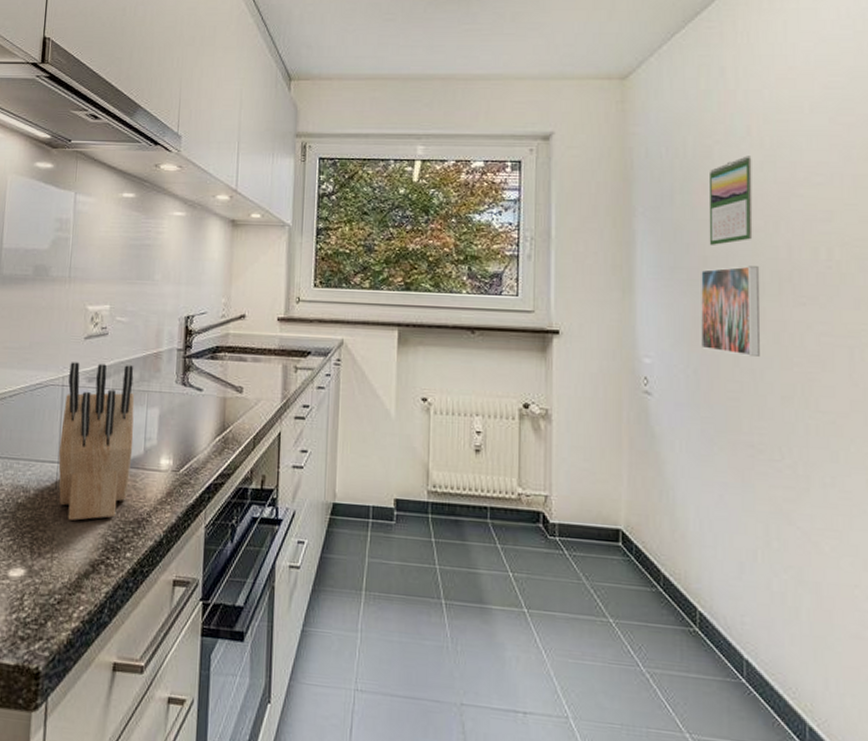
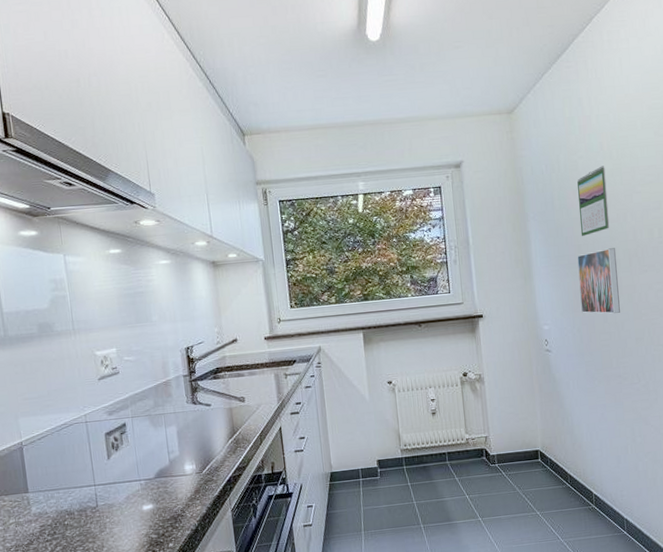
knife block: present [58,362,135,521] -> none [89,395,161,529]

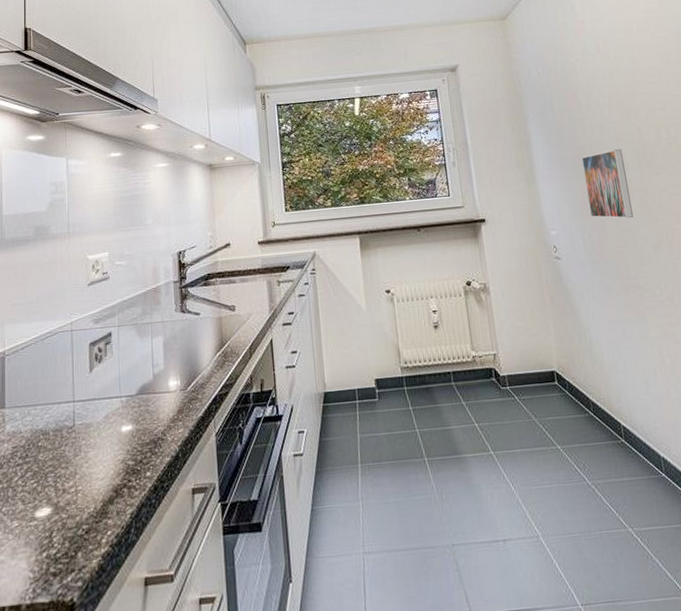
calendar: present [577,166,610,236] -> none [576,67,614,137]

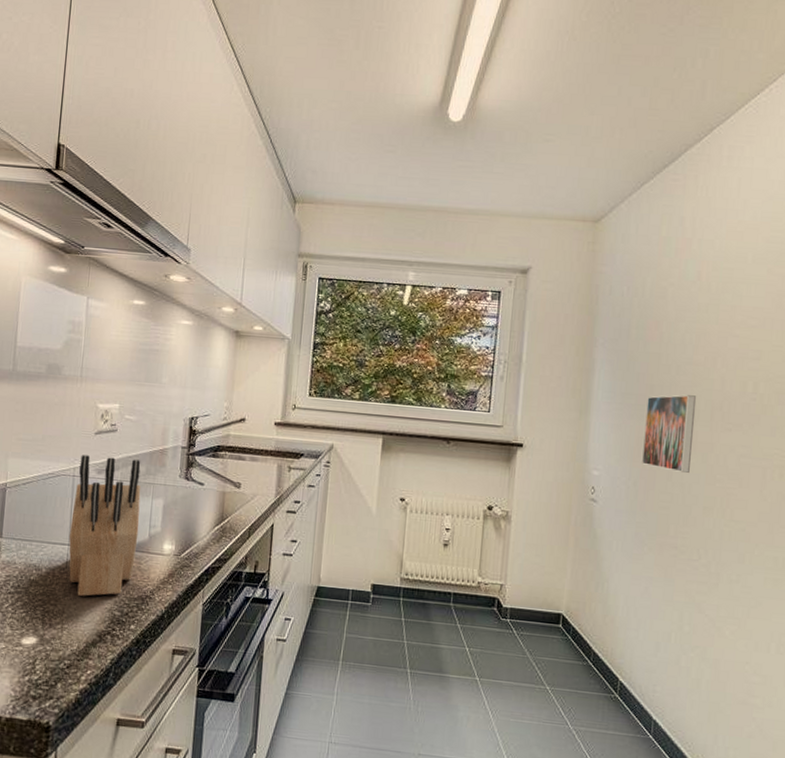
knife block: none [73,302,143,453] -> present [69,455,141,597]

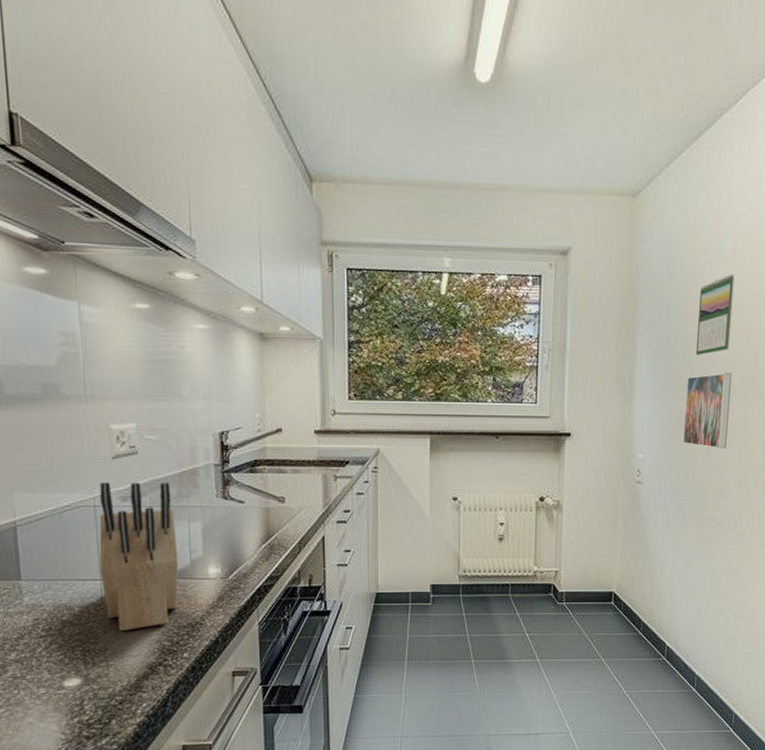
calendar: none [656,298,700,376] -> present [695,274,735,355]

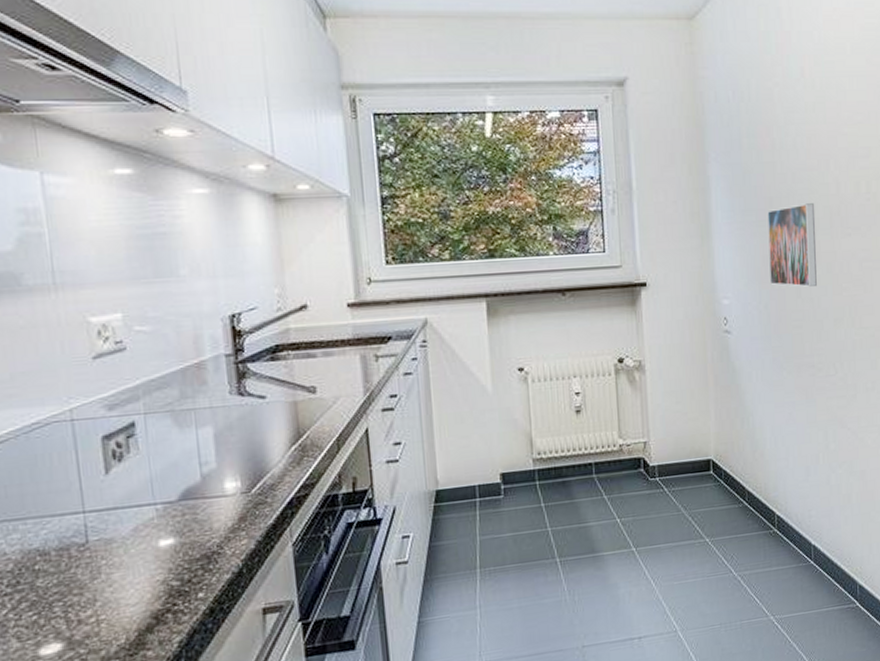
knife block: present [99,482,179,631] -> none [77,382,188,574]
calendar: present [695,274,735,355] -> none [771,97,809,186]

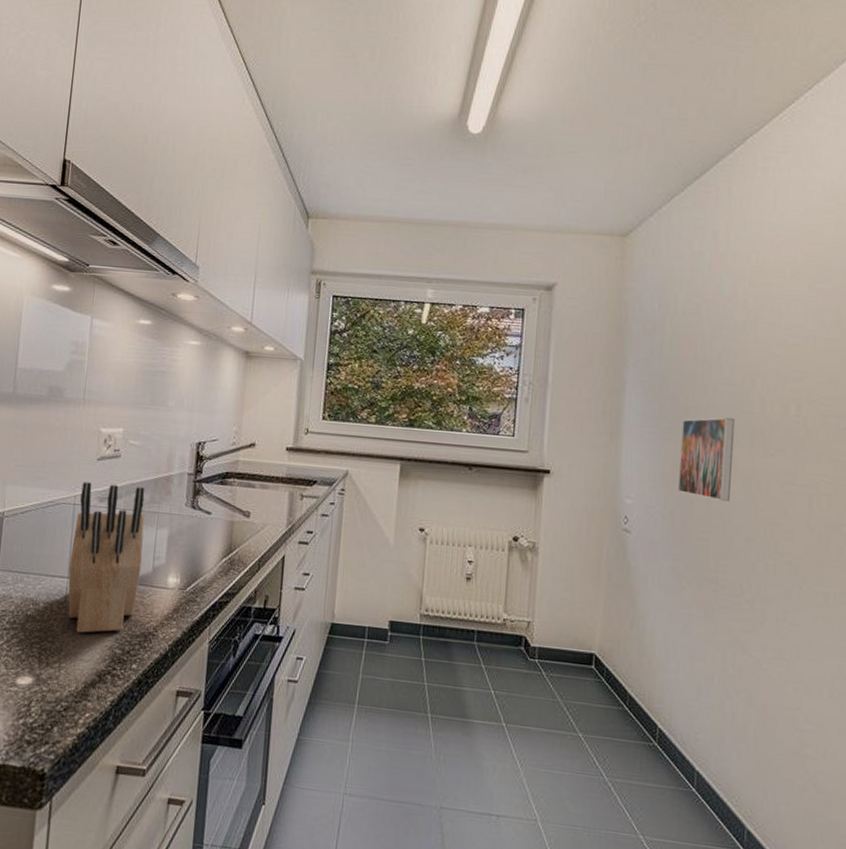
knife block: none [77,382,188,574] -> present [68,482,145,633]

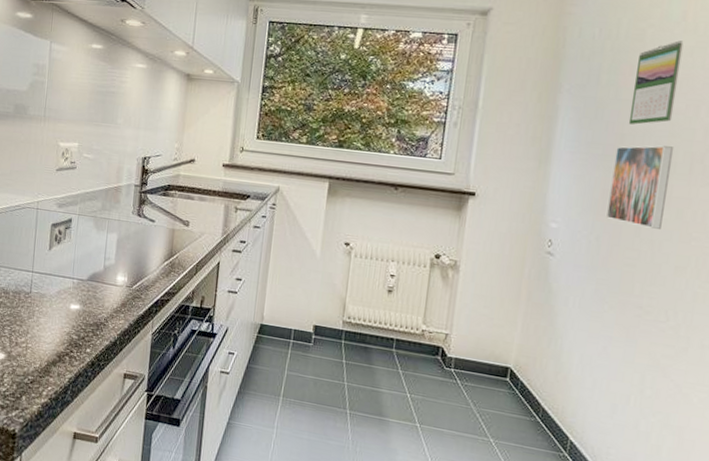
knife block: present [68,482,145,633] -> none [33,189,97,320]
calendar: none [691,315,736,397] -> present [628,40,684,125]

